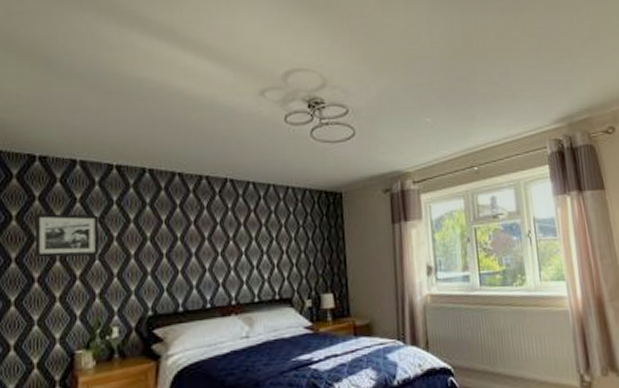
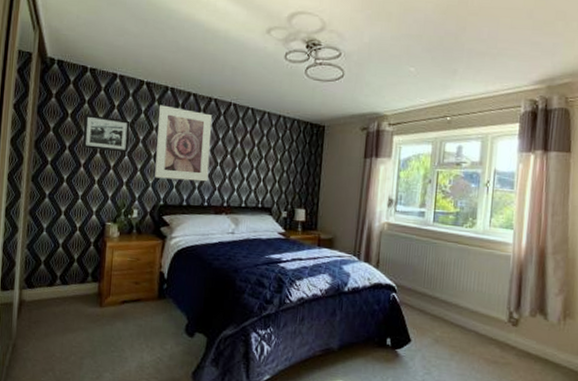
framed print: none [135,191,208,283] -> present [155,105,212,182]

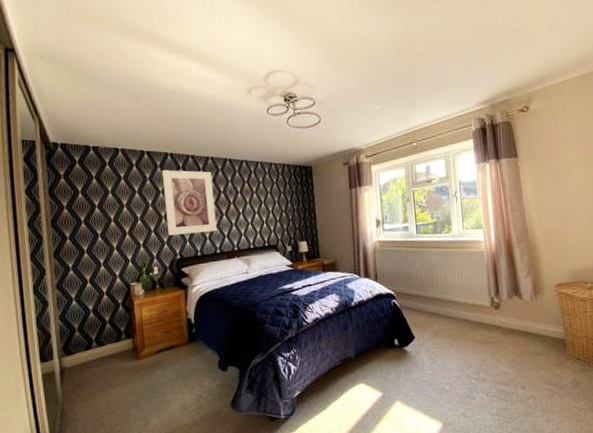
picture frame: present [82,113,130,153] -> none [94,188,140,220]

